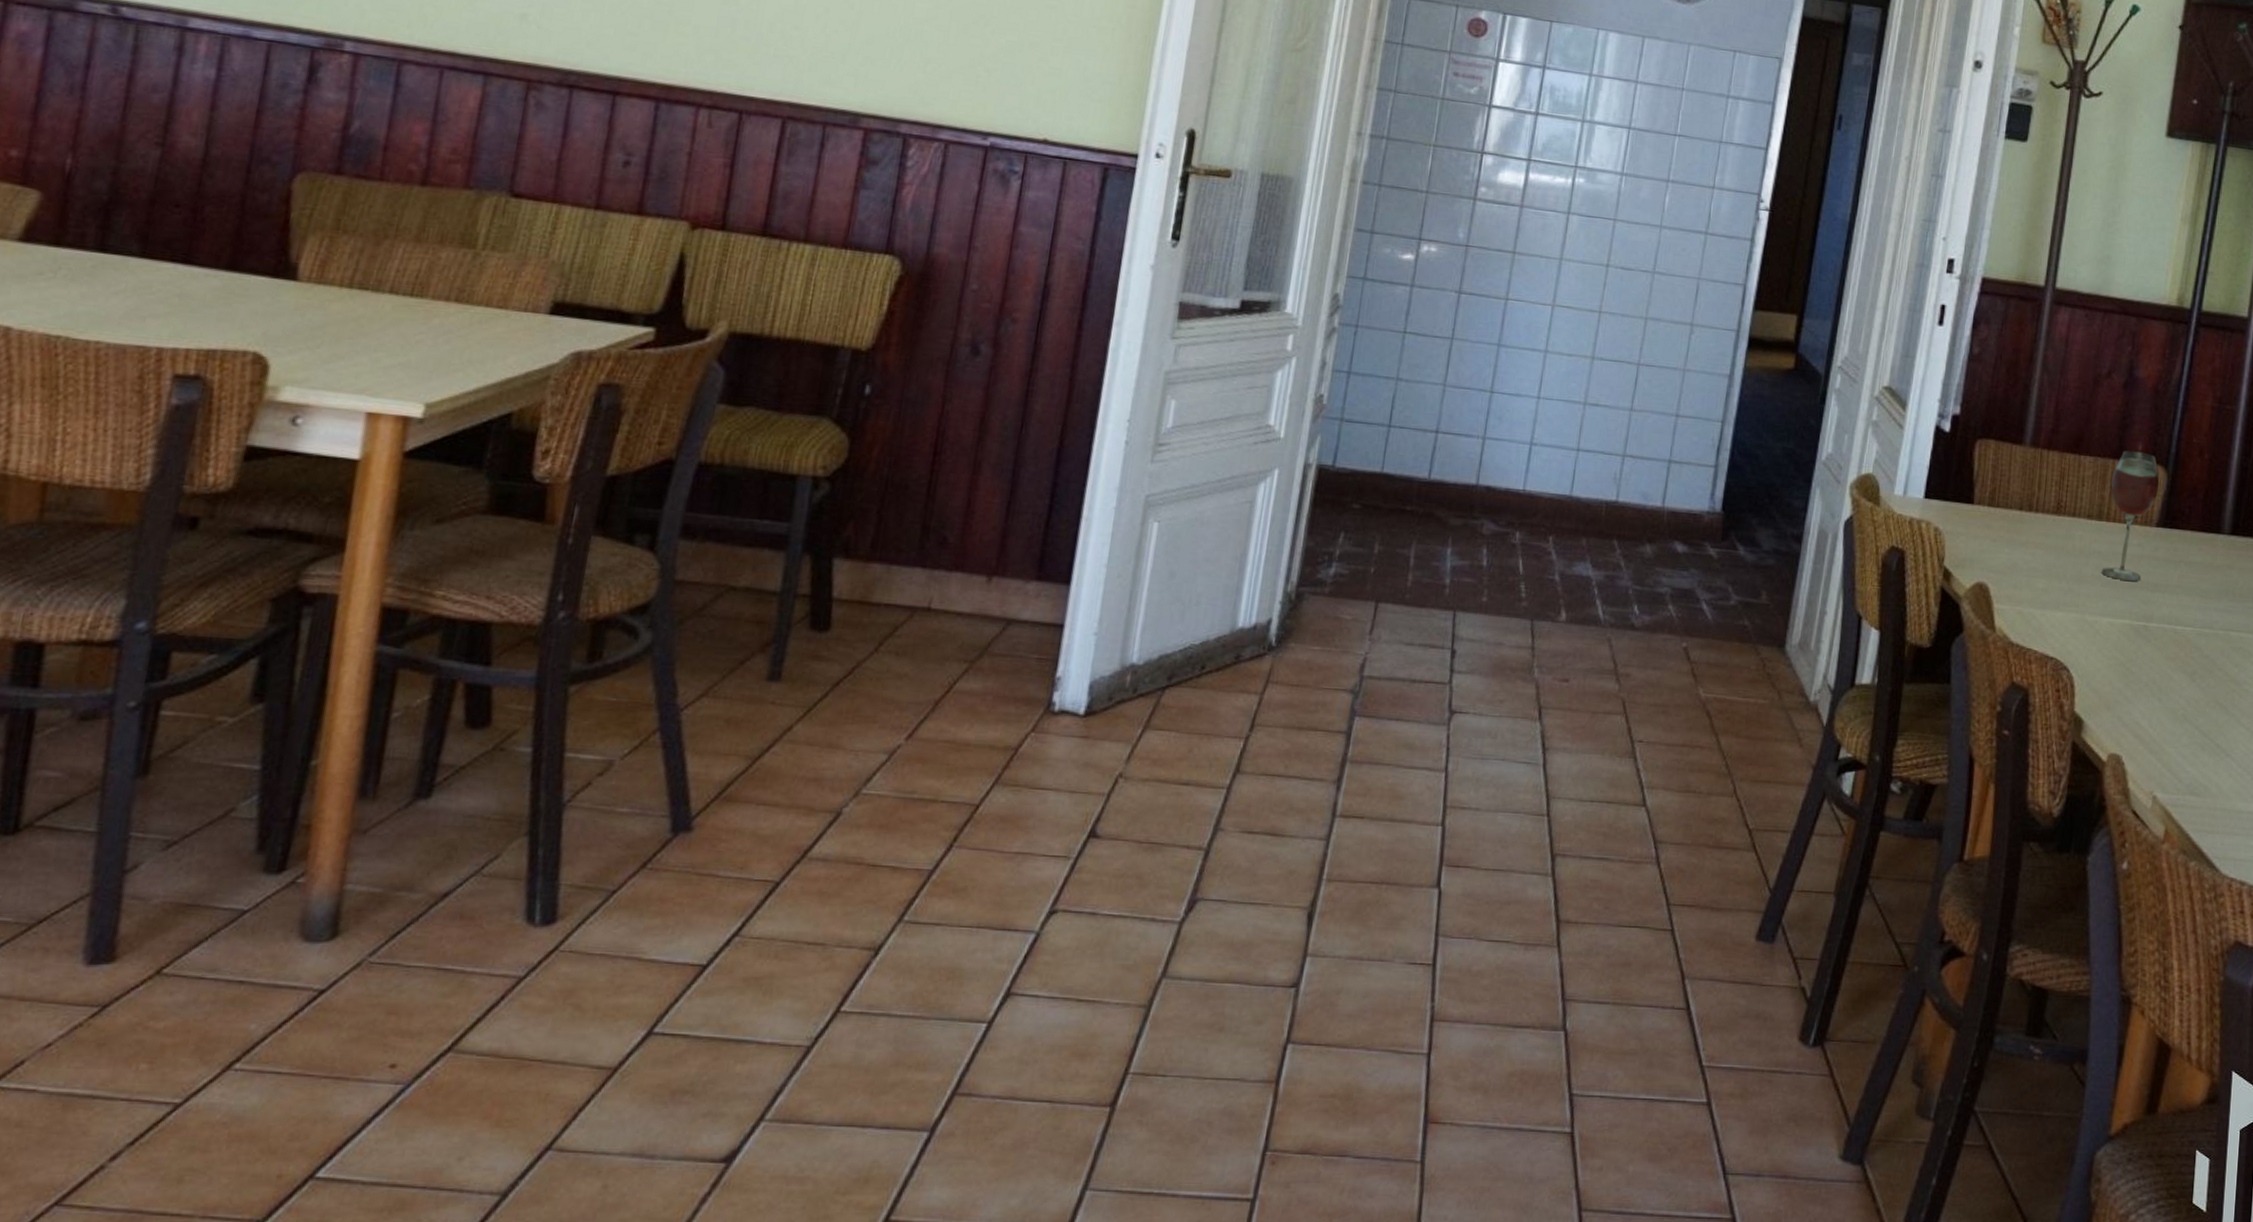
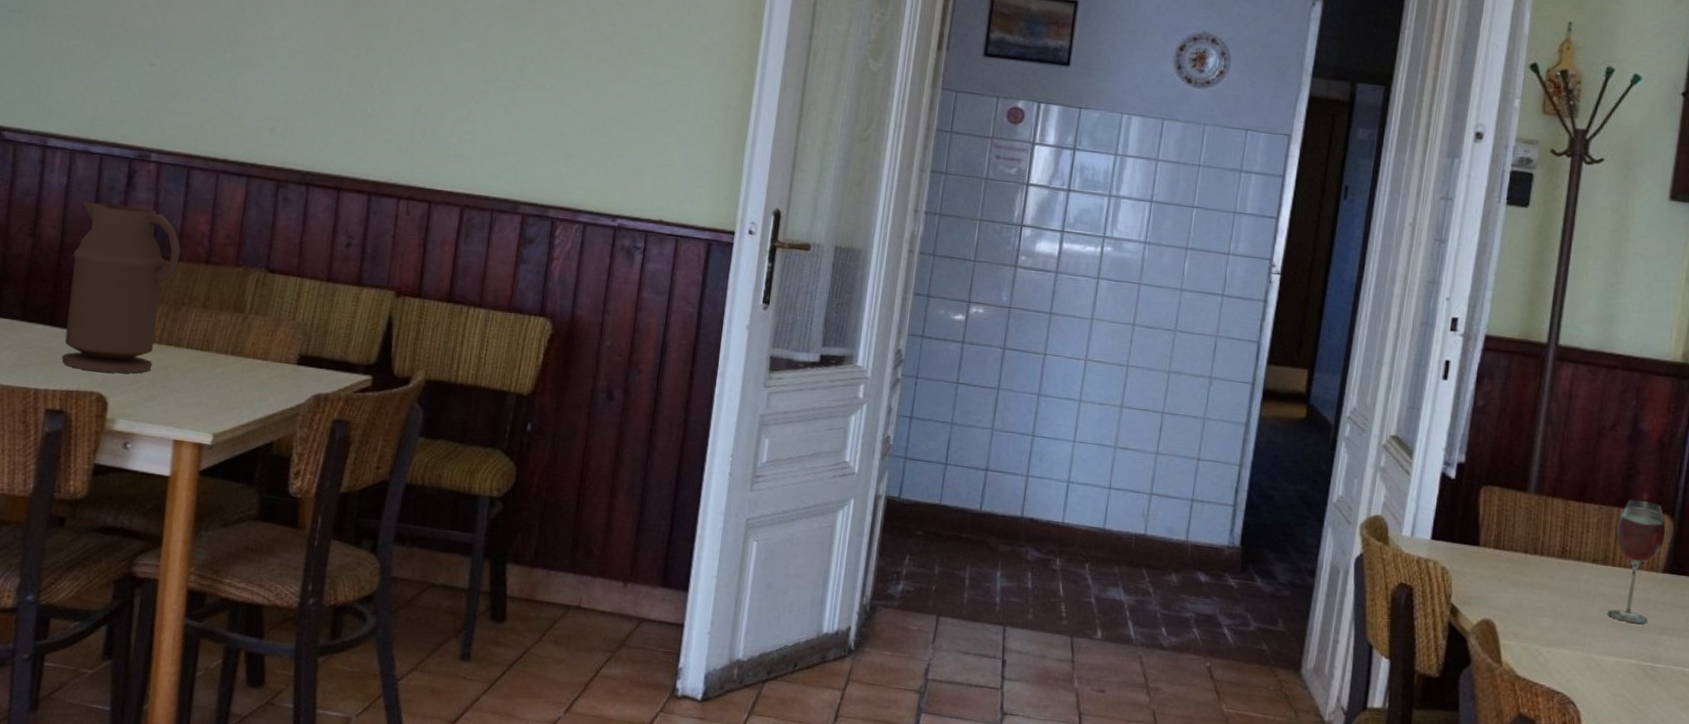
water jug: none [200,102,386,327] -> present [62,202,182,374]

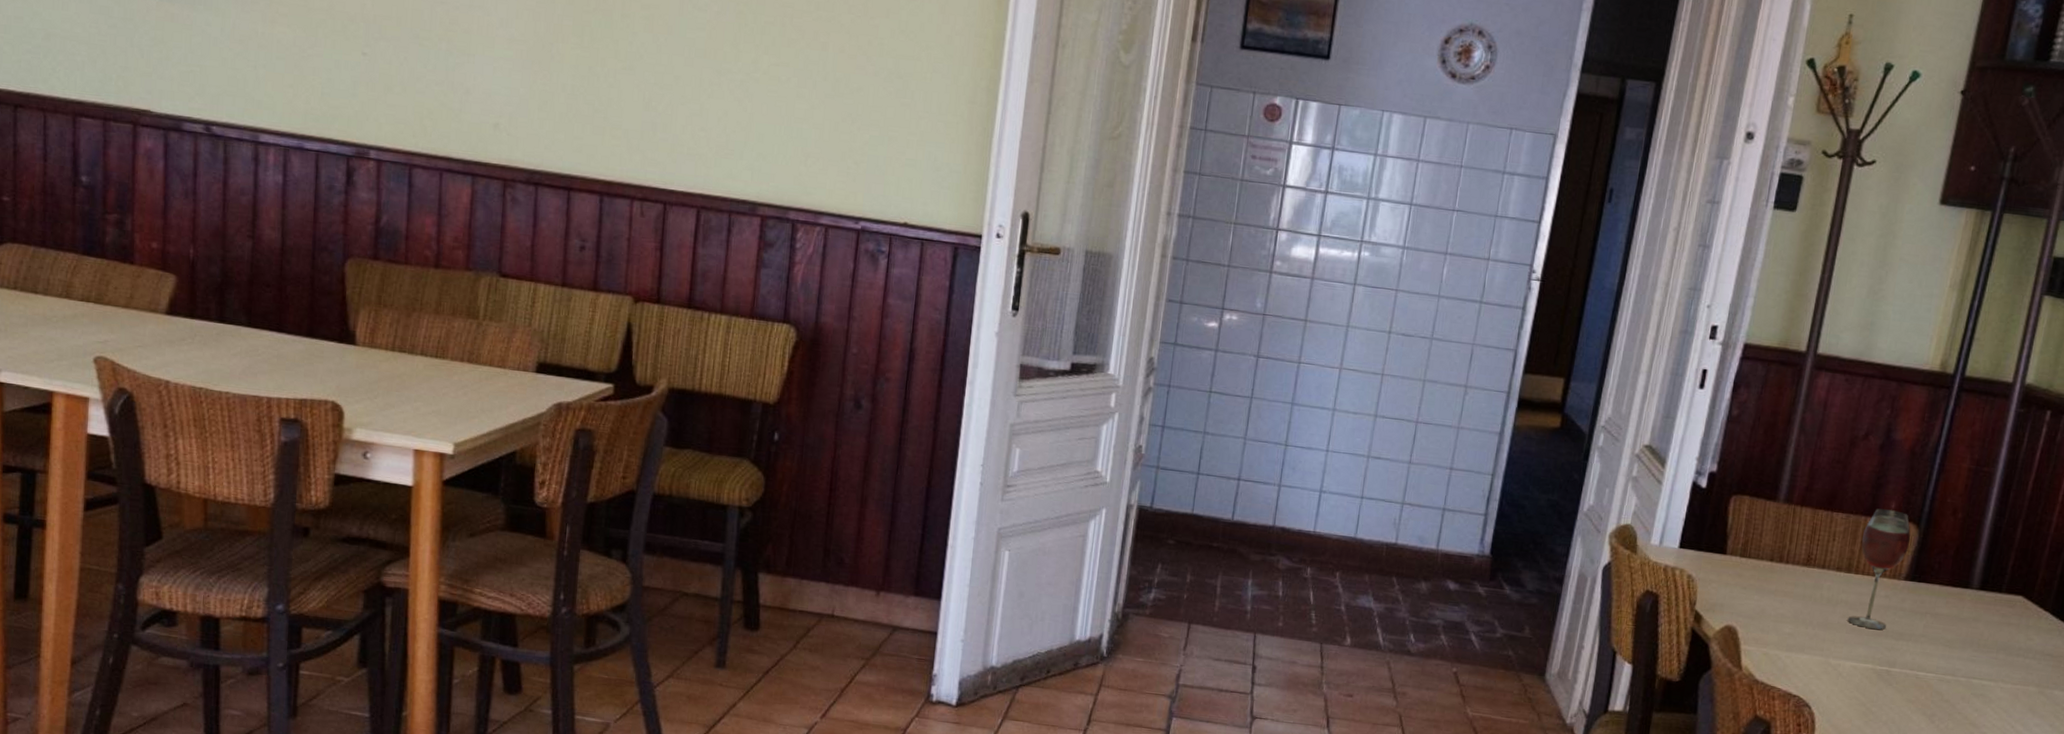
water jug: present [62,202,182,374] -> none [293,202,409,382]

